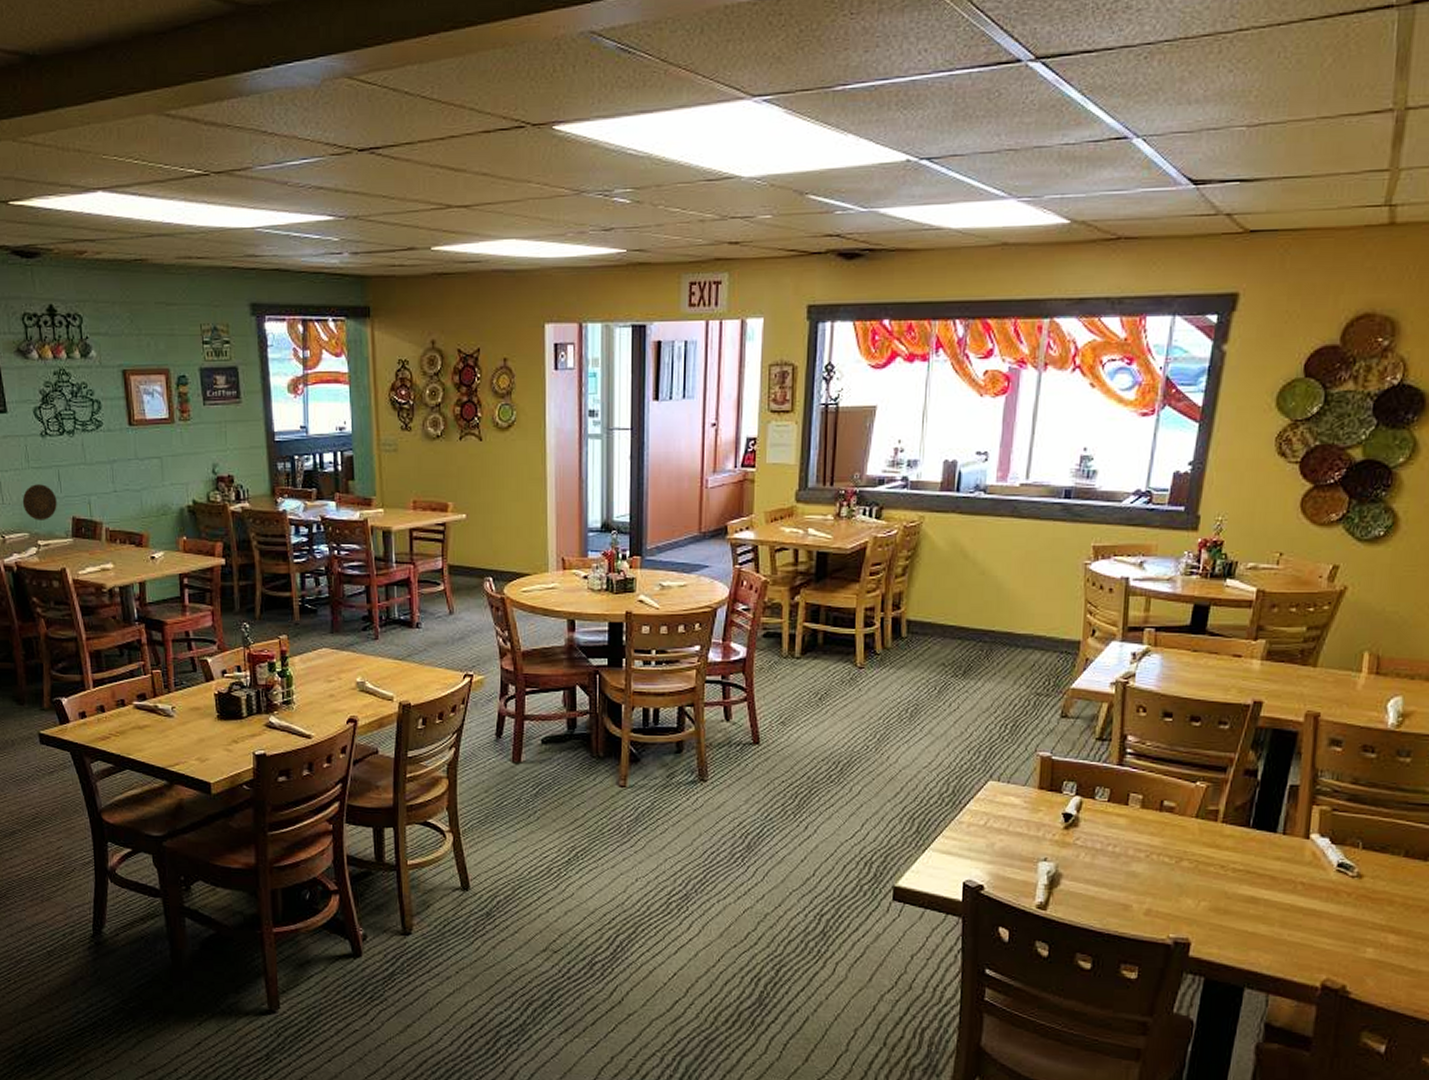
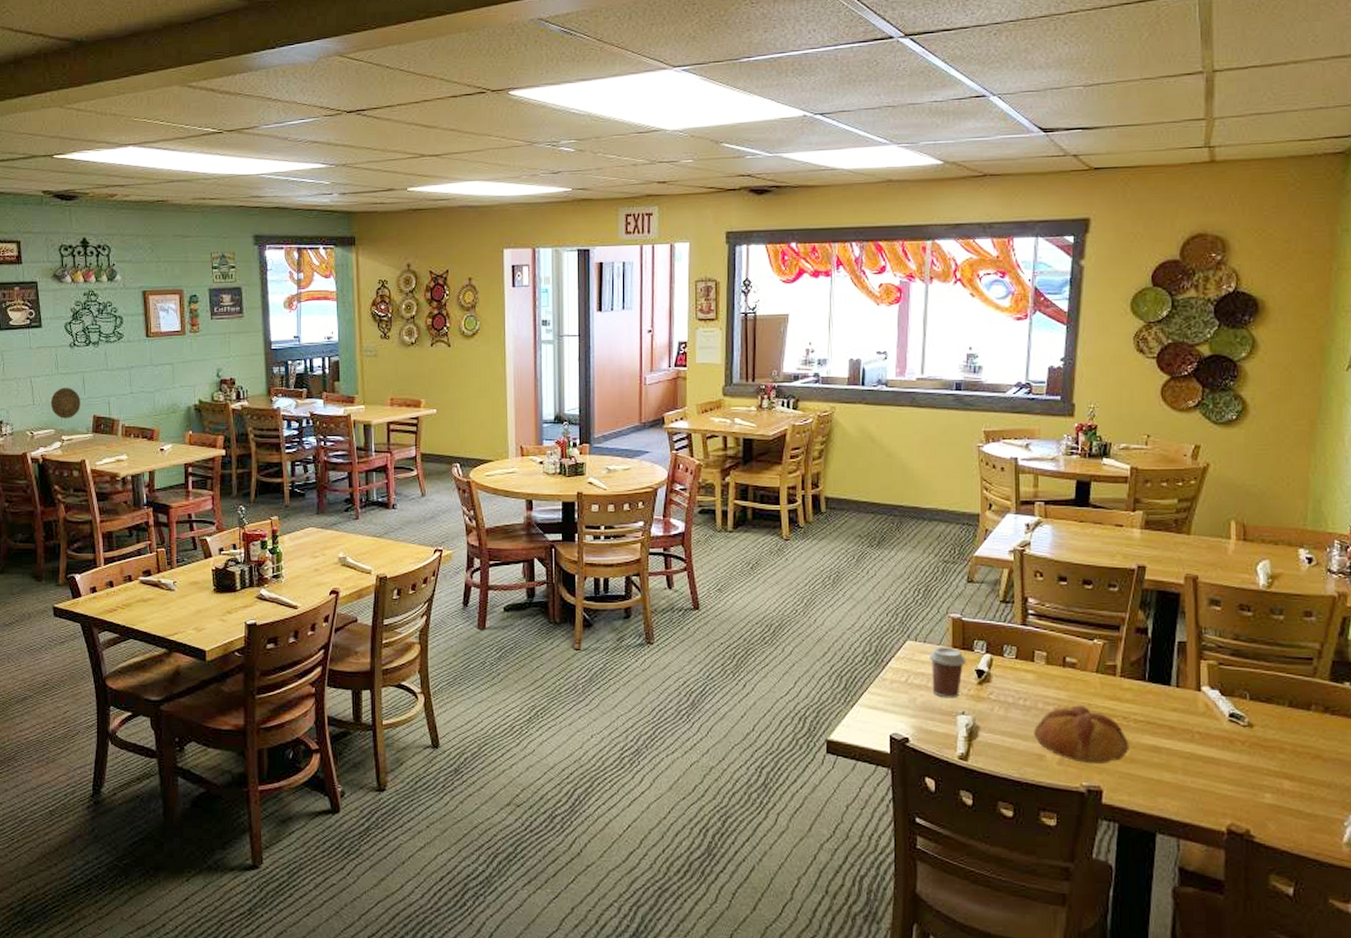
coffee cup: none [1011,788,1053,844] -> present [928,647,966,698]
bread: none [1120,852,1225,916] -> present [1033,705,1130,765]

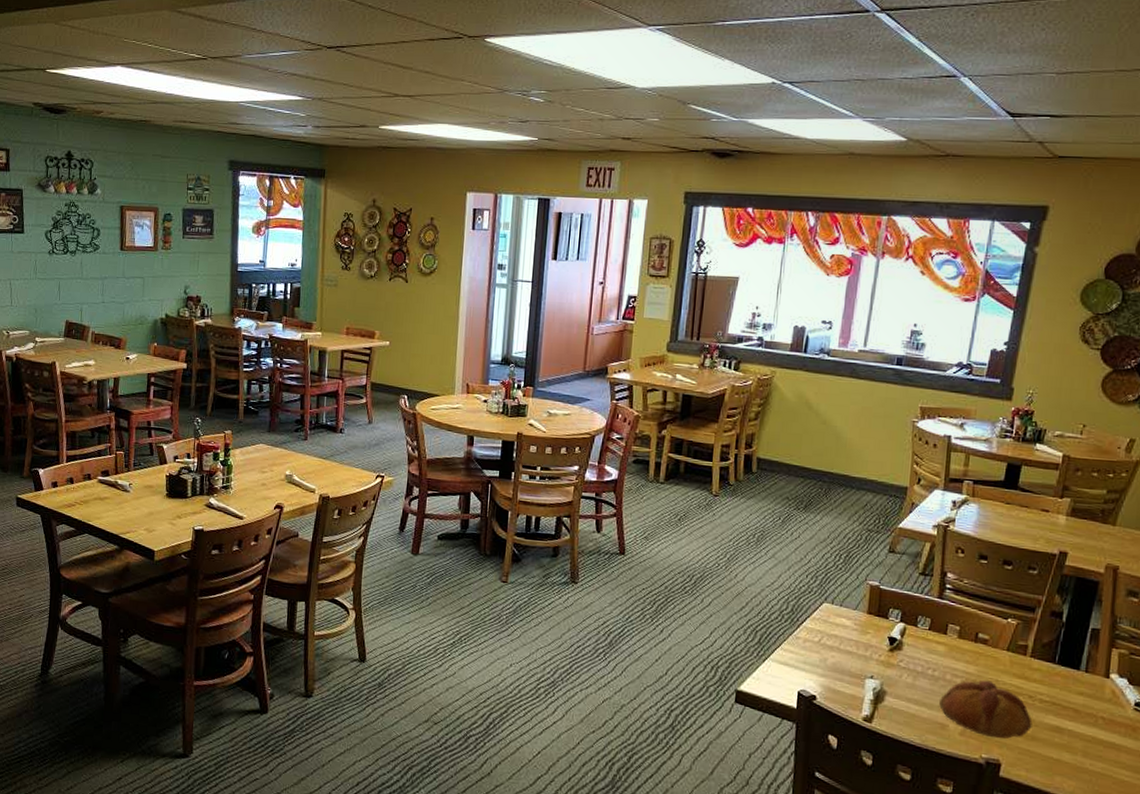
decorative plate: present [50,388,80,419] -> none [27,292,55,322]
coffee cup: present [928,647,966,698] -> none [843,612,880,662]

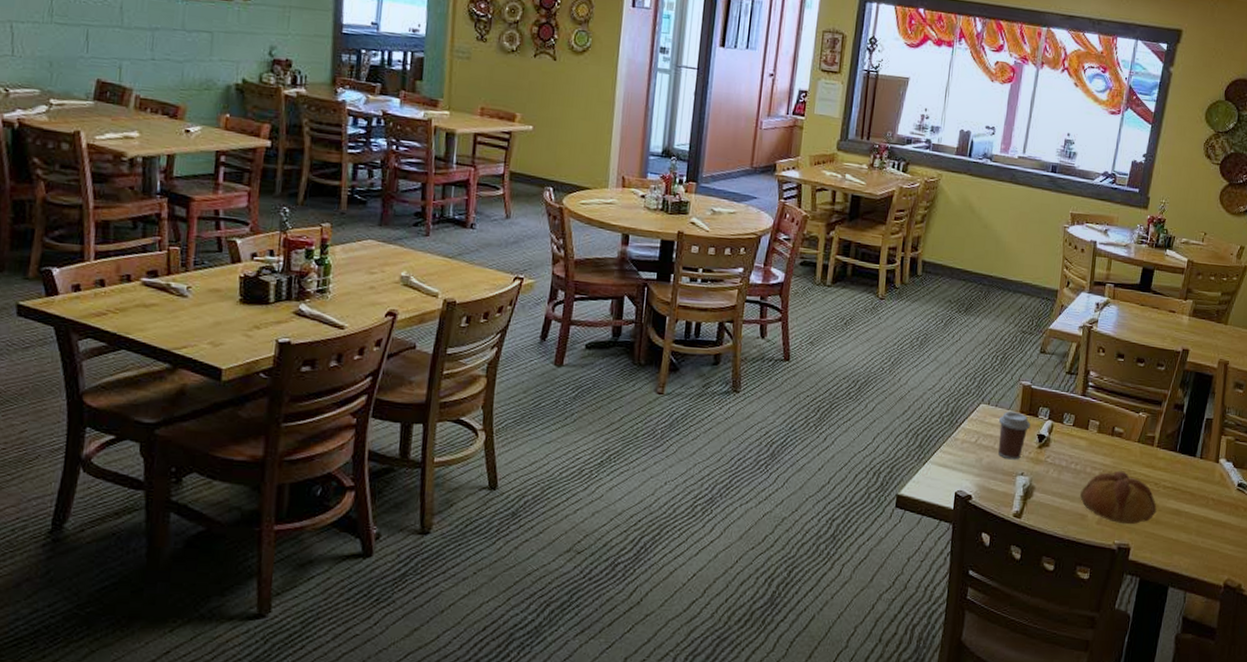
coffee cup: none [843,612,880,662] -> present [998,411,1031,460]

